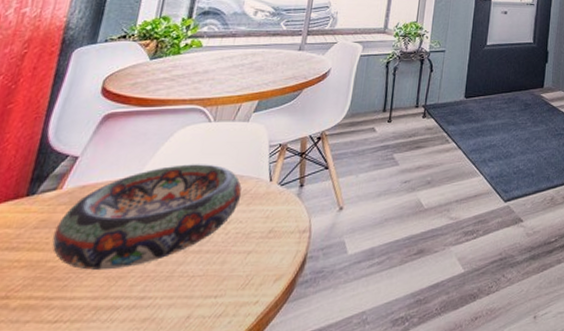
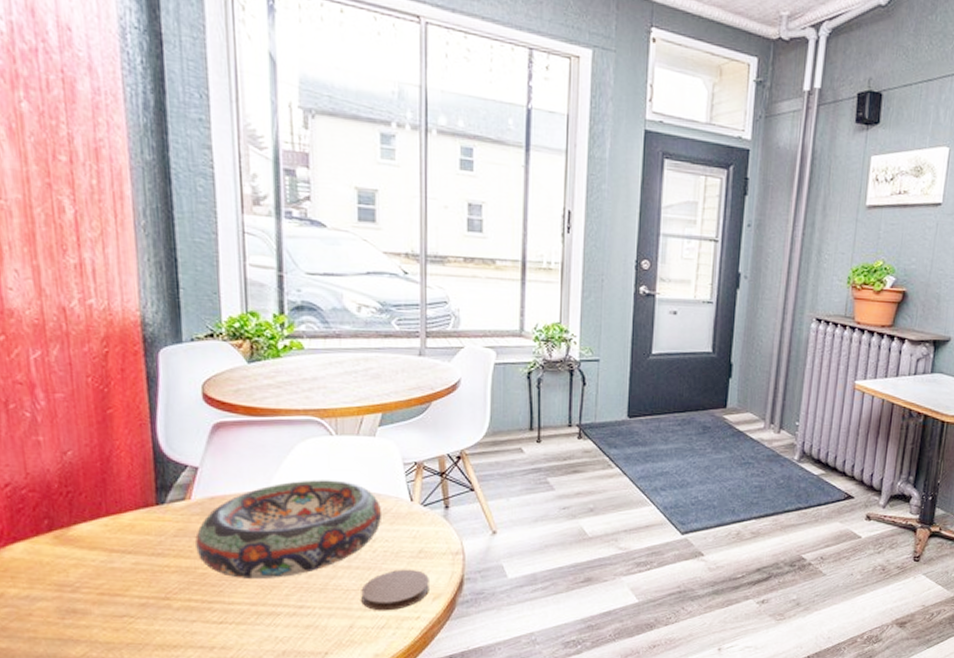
coaster: none [204,250,274,298] -> present [361,569,429,611]

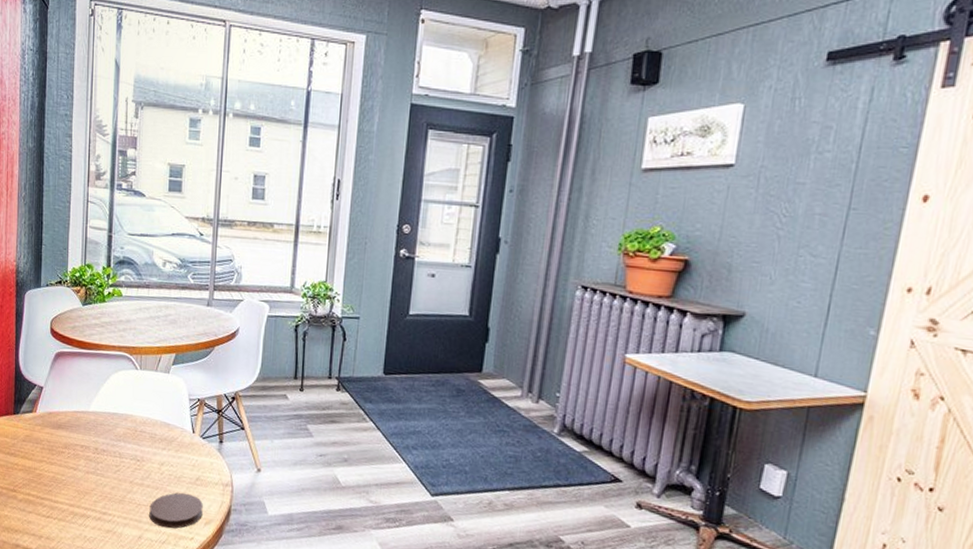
decorative bowl: present [195,480,383,580] -> none [36,405,170,486]

